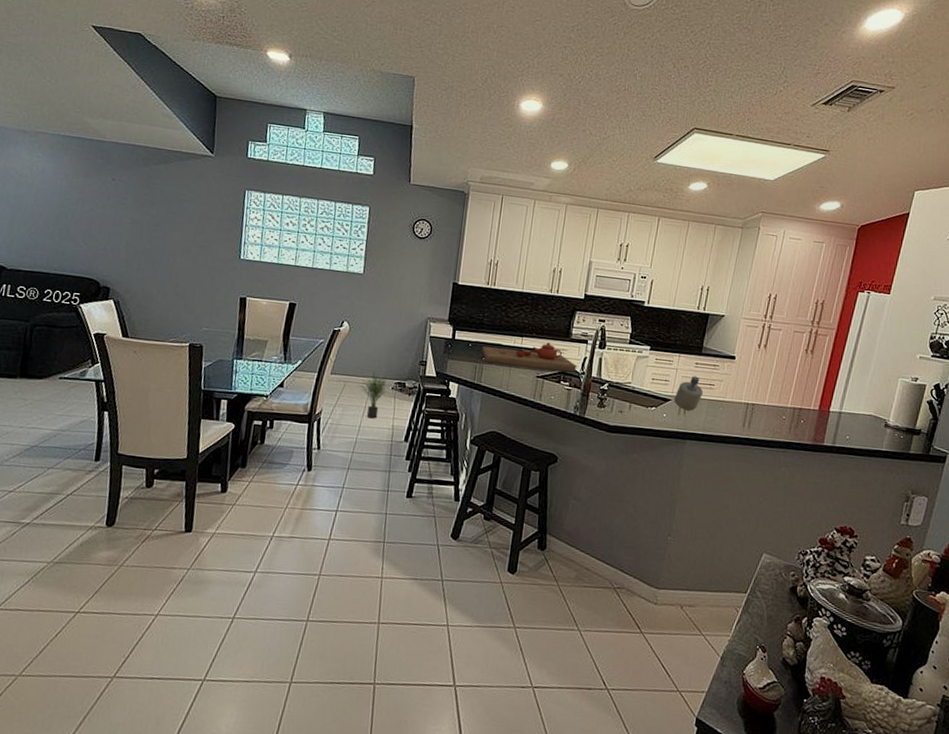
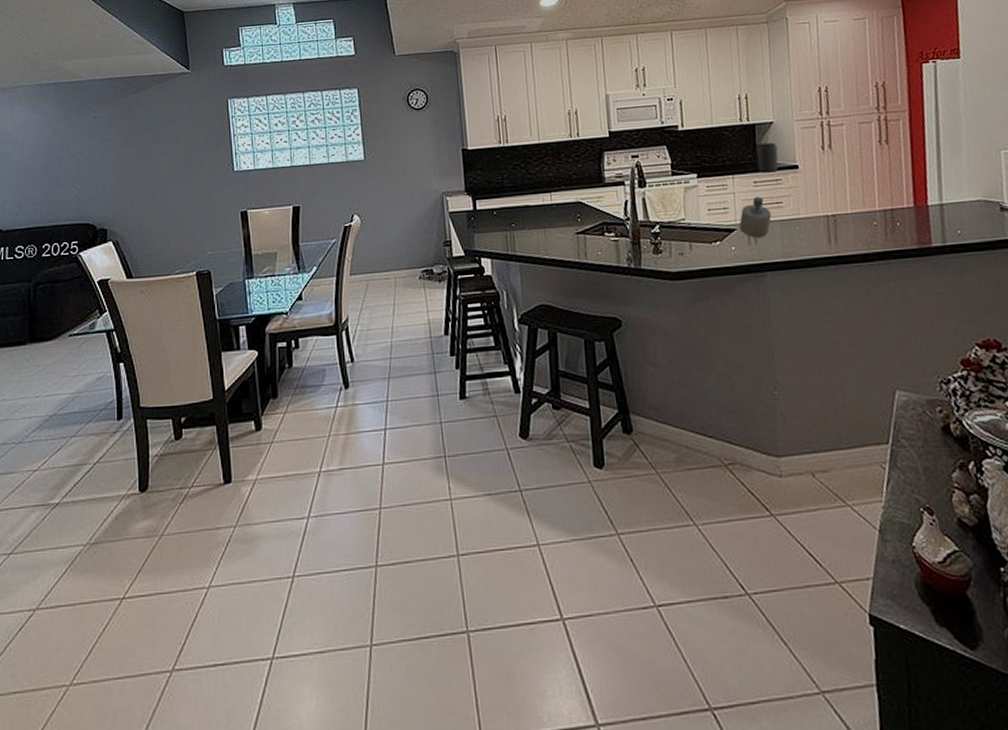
potted plant: present [359,370,387,419] -> none [382,262,414,317]
tea set: present [481,342,577,373] -> none [508,192,619,230]
soda can: none [700,331,723,358] -> present [754,142,779,173]

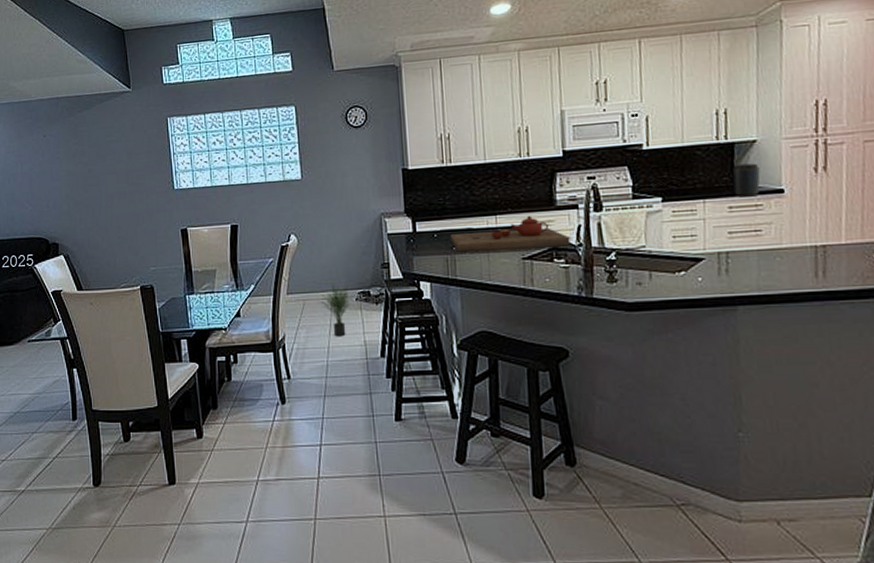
potted plant: none [382,262,414,317] -> present [319,282,350,337]
tea set: none [508,192,619,230] -> present [449,215,571,253]
soap dispenser: present [739,196,772,238] -> none [708,223,749,269]

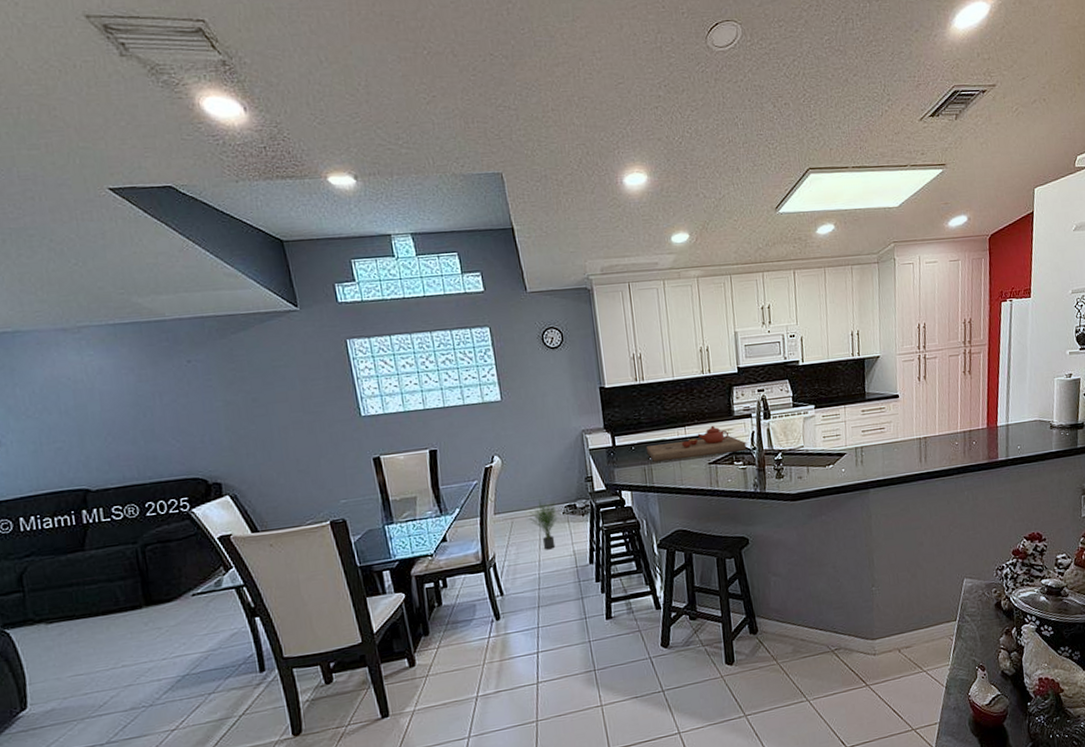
soda can: present [731,163,760,197] -> none [863,374,883,402]

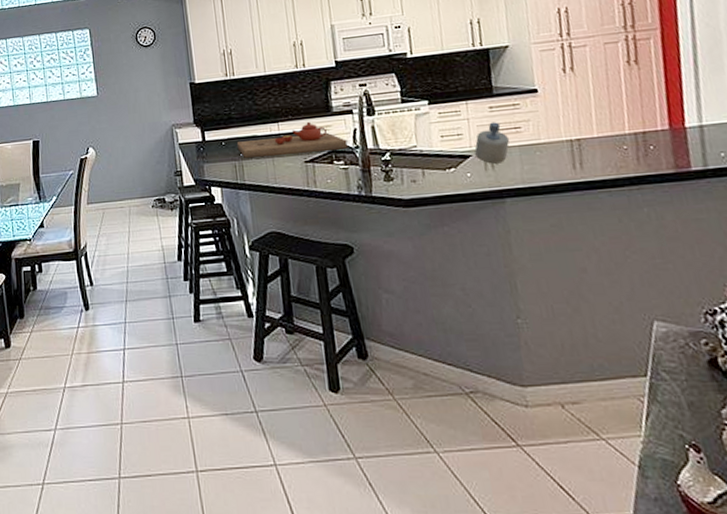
potted plant: present [527,499,558,550] -> none [117,191,147,243]
soap dispenser: none [849,423,876,460] -> present [474,122,510,164]

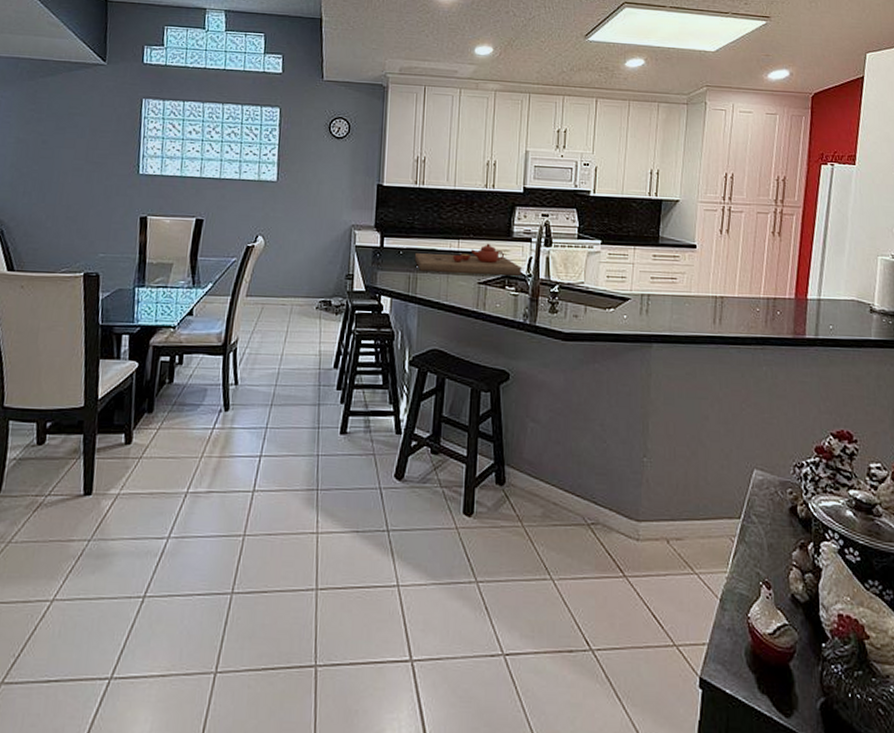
soap dispenser: present [474,122,510,164] -> none [634,270,666,310]

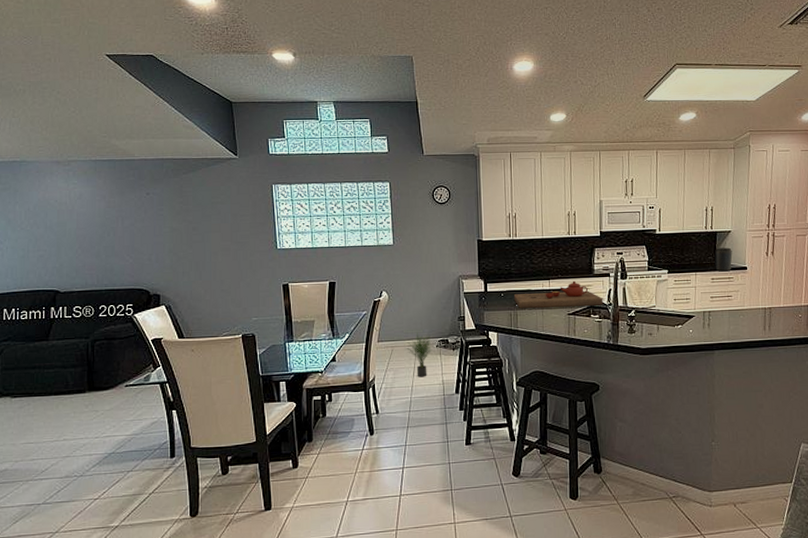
potted plant: none [278,289,310,345] -> present [405,332,431,377]
soda can: none [657,219,680,249] -> present [714,247,733,272]

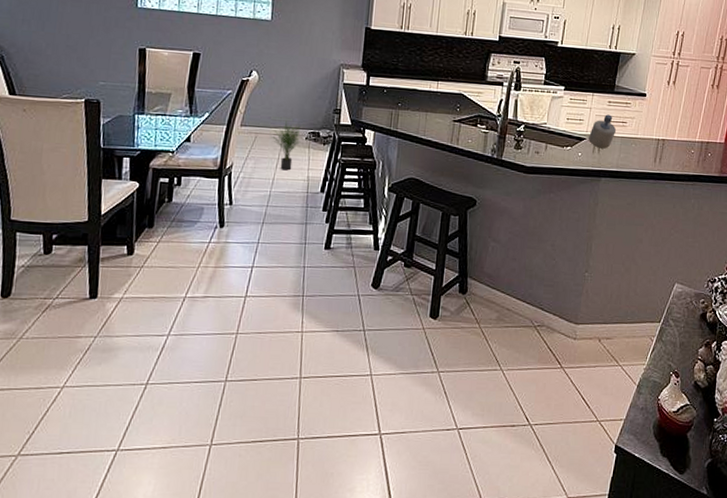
tea set: present [513,280,603,309] -> none [397,85,493,116]
soap dispenser: none [697,290,723,323] -> present [589,114,617,149]
soda can: present [714,247,733,272] -> none [612,70,634,96]

